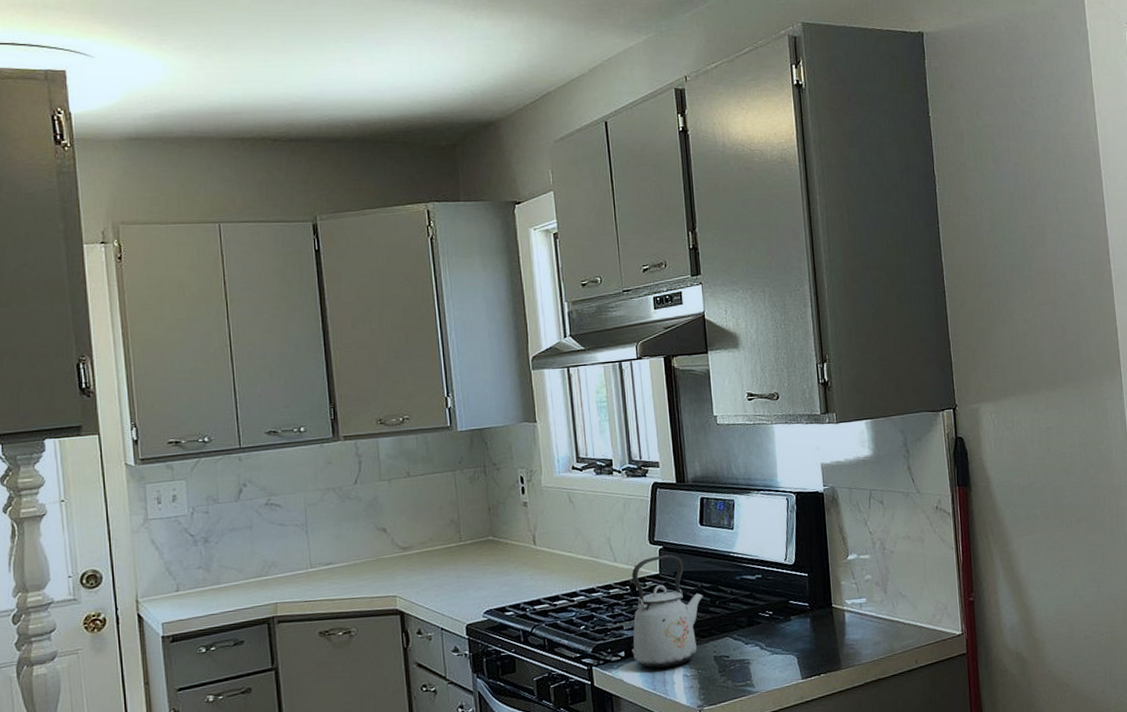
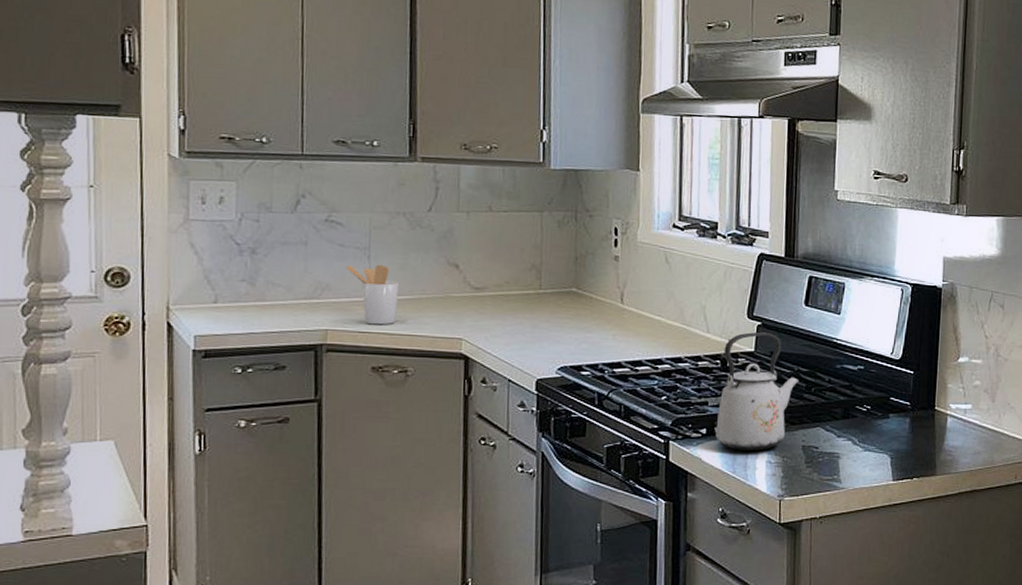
utensil holder: none [288,537,337,594] -> present [346,264,400,325]

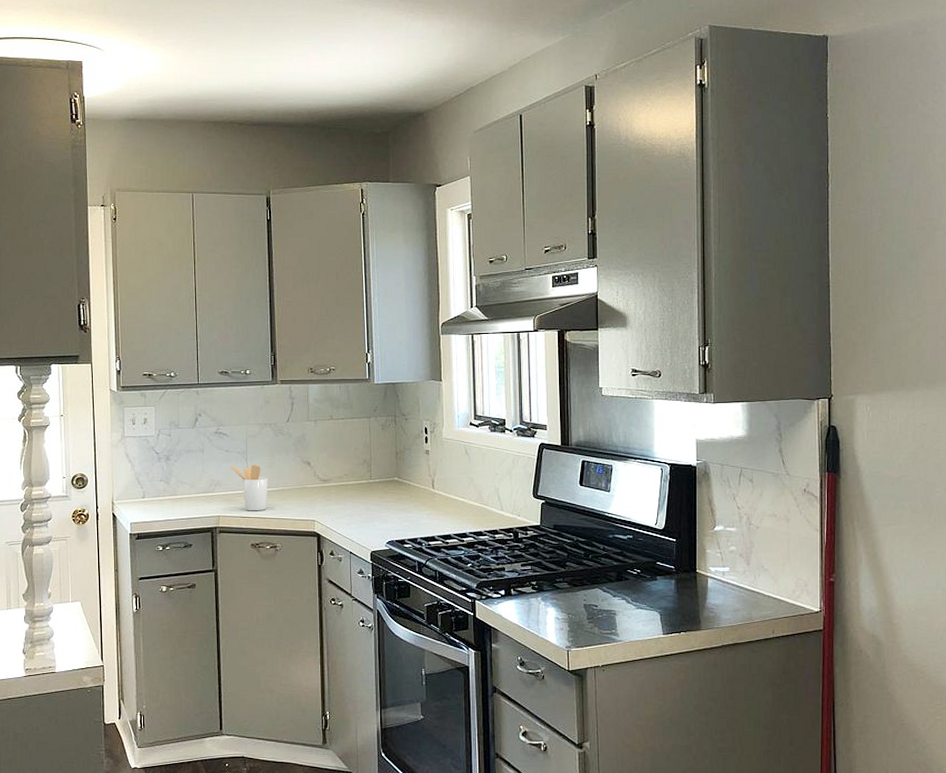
kettle: present [715,331,800,450] -> none [512,508,579,608]

